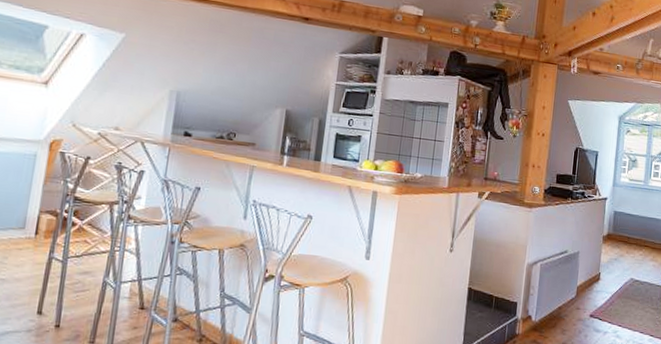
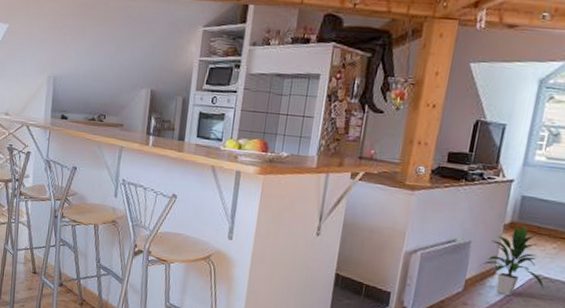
indoor plant: none [588,237,637,299] -> present [481,226,544,296]

